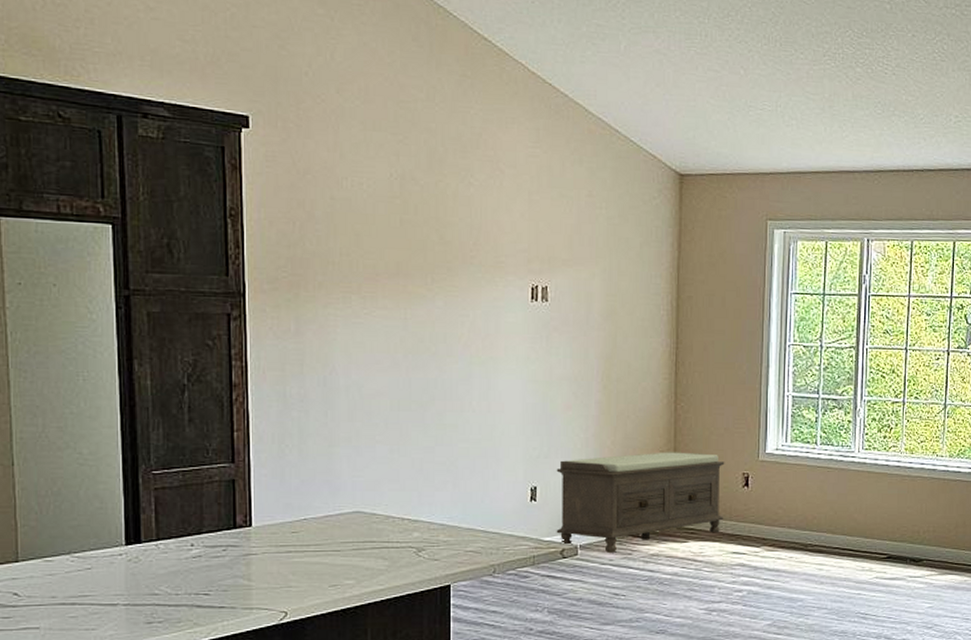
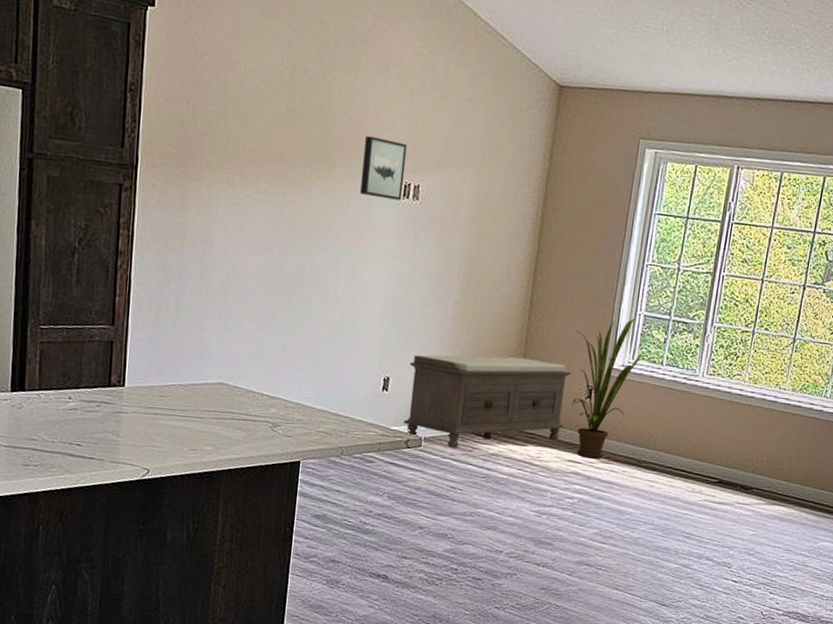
wall art: none [486,241,531,304] -> present [360,135,408,201]
house plant: none [724,400,799,548] -> present [572,318,648,459]

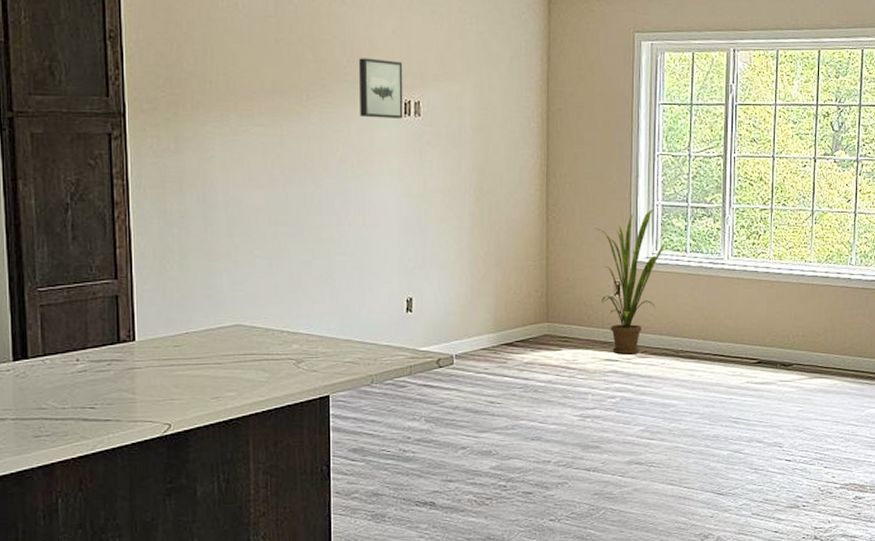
bench: present [403,354,571,448] -> none [431,261,597,362]

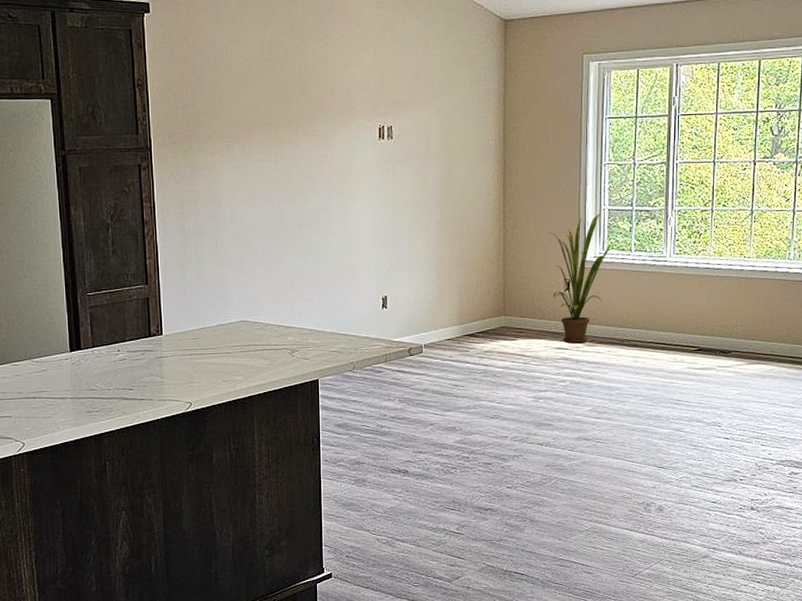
wall art: present [359,58,403,119] -> none [340,90,378,143]

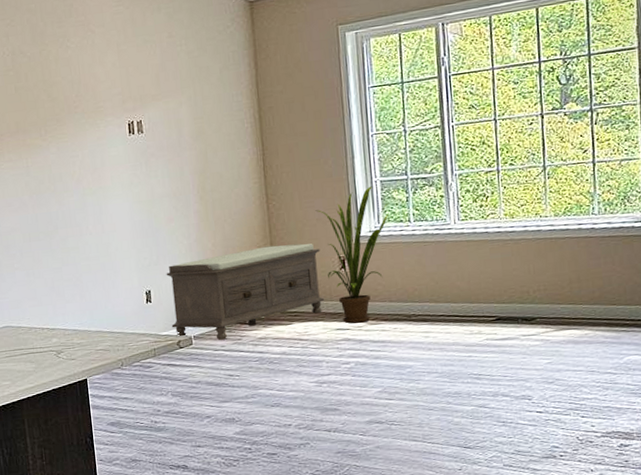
bench: none [403,262,549,350] -> present [166,243,325,340]

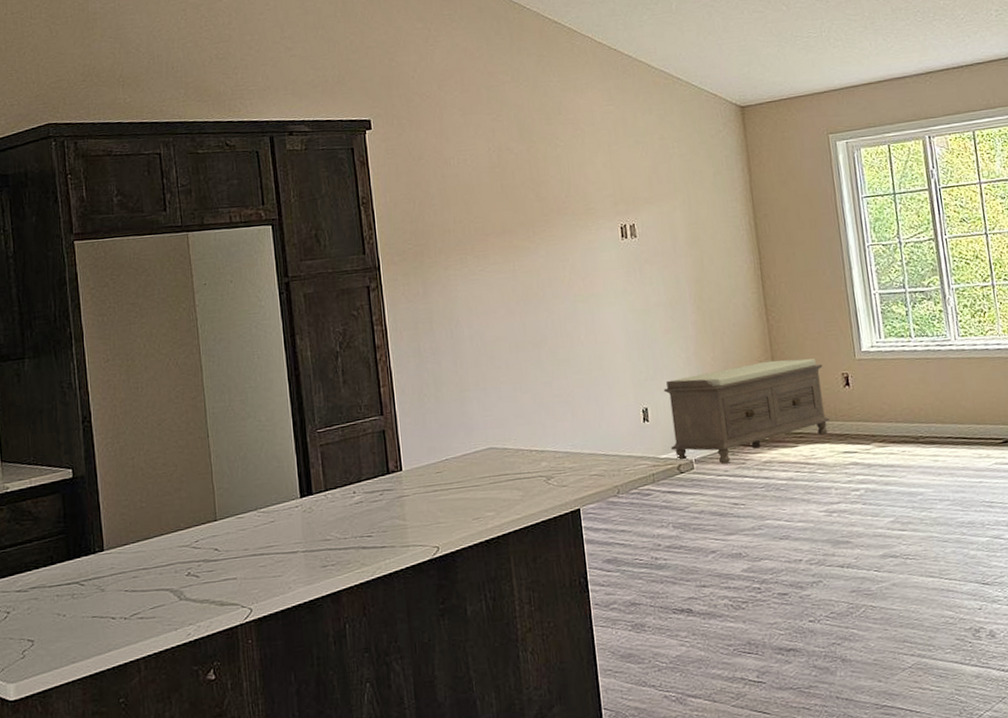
house plant: present [315,186,389,324] -> none [816,299,890,446]

